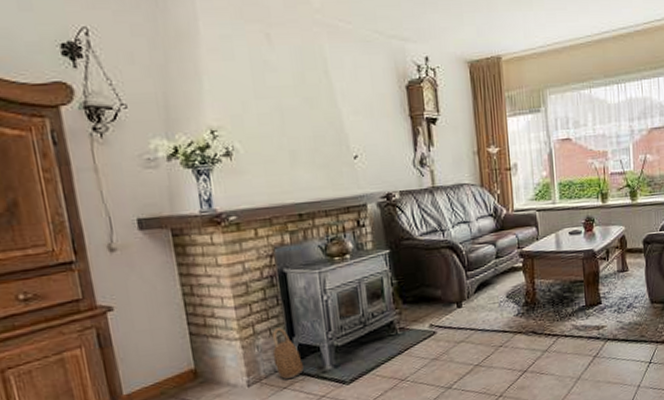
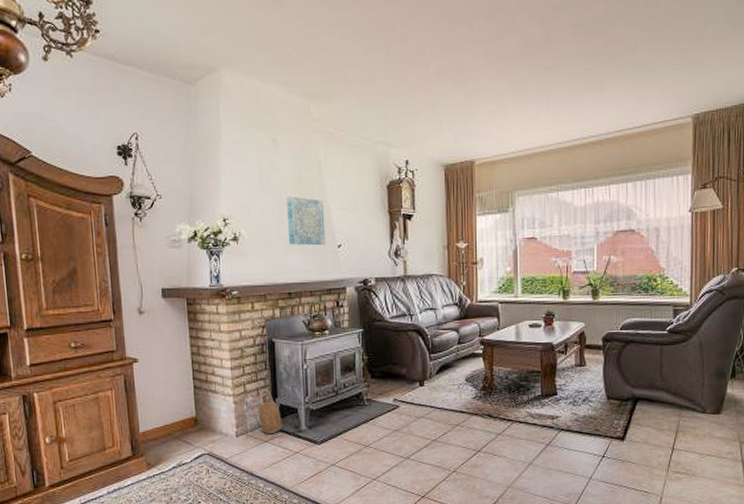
wall art: none [287,101,339,159] -> present [286,196,326,246]

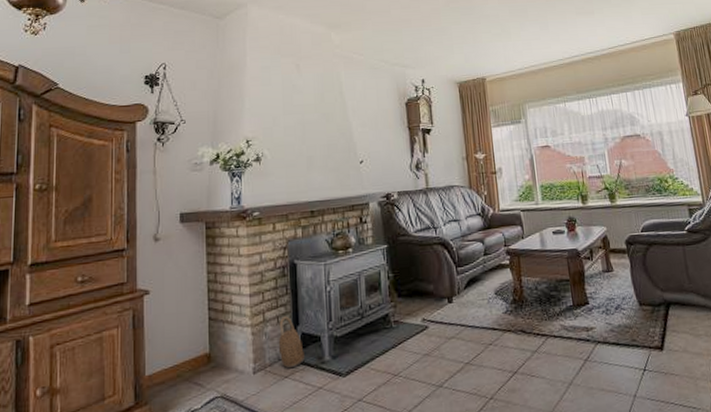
wall art: present [286,196,326,246] -> none [308,116,348,164]

